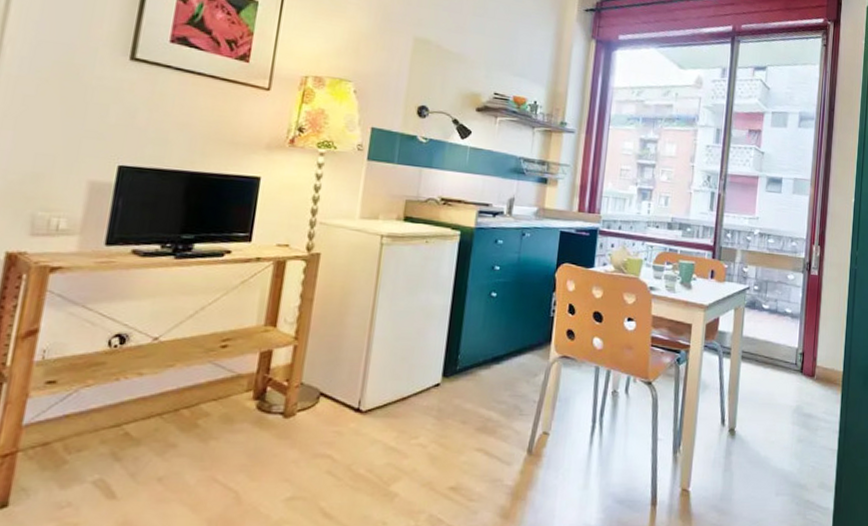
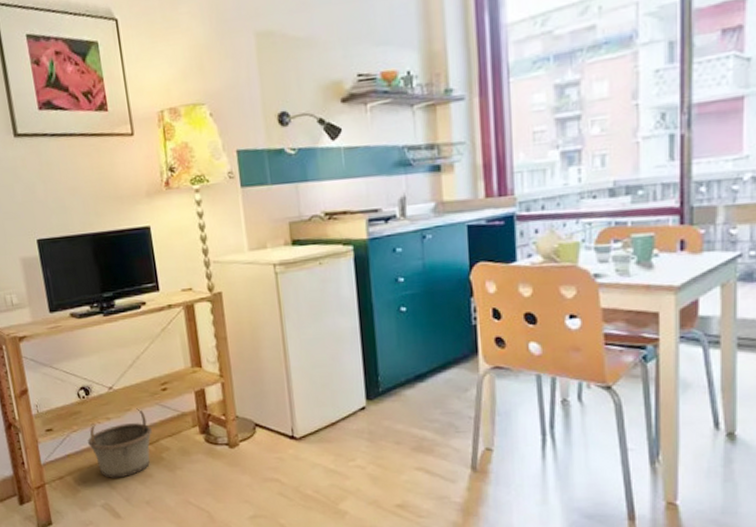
basket: none [102,365,195,447] -> present [88,408,153,478]

